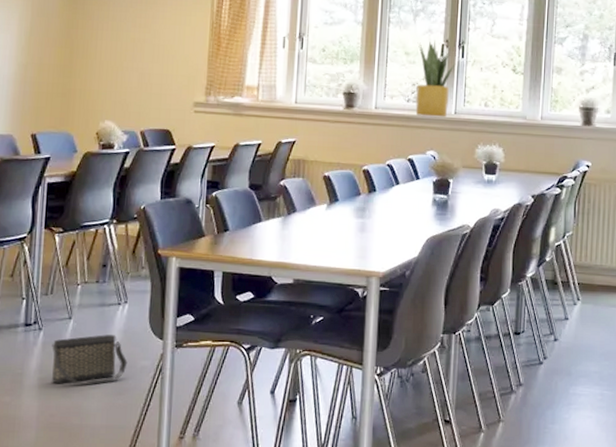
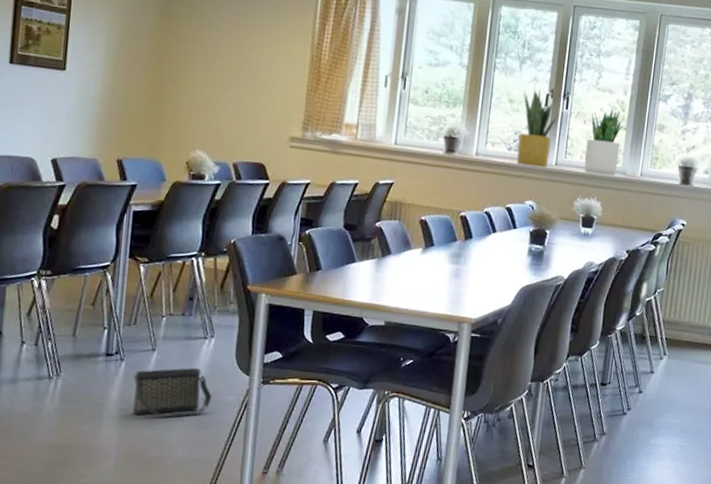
planter: none [484,55,520,121] -> present [584,109,623,176]

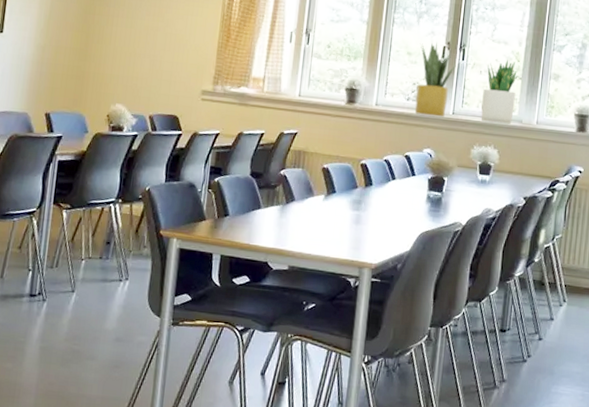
handbag: present [133,368,212,417] -> none [53,309,126,356]

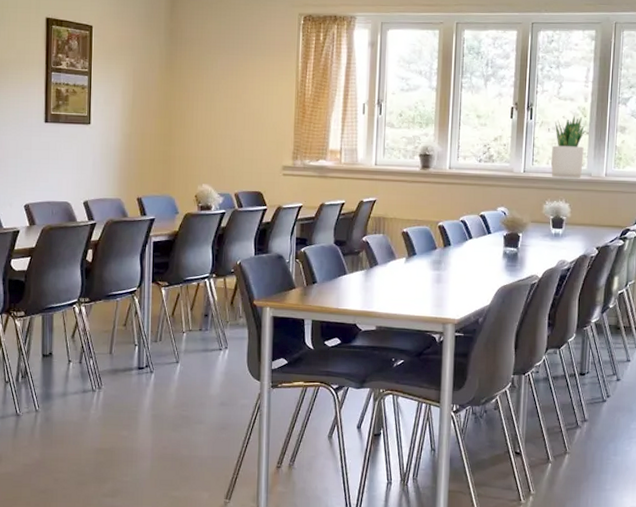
planter: present [414,41,456,117] -> none [487,103,525,176]

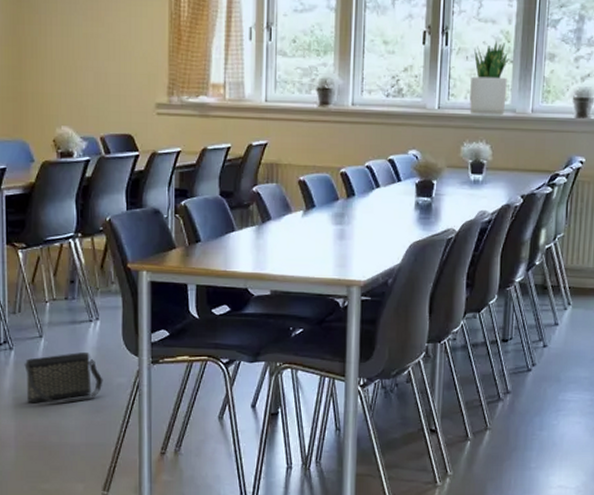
handbag: none [162,377,229,420] -> present [24,353,103,403]

